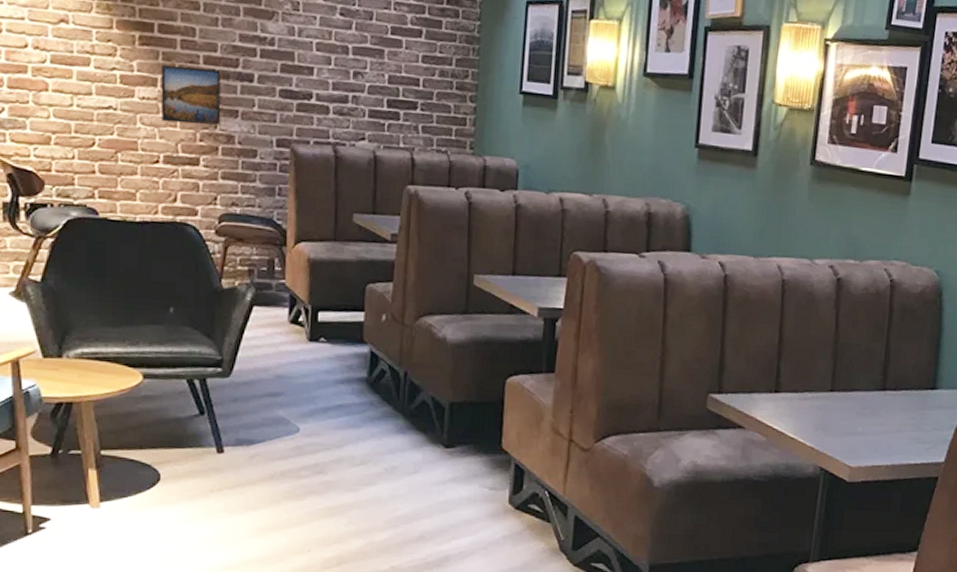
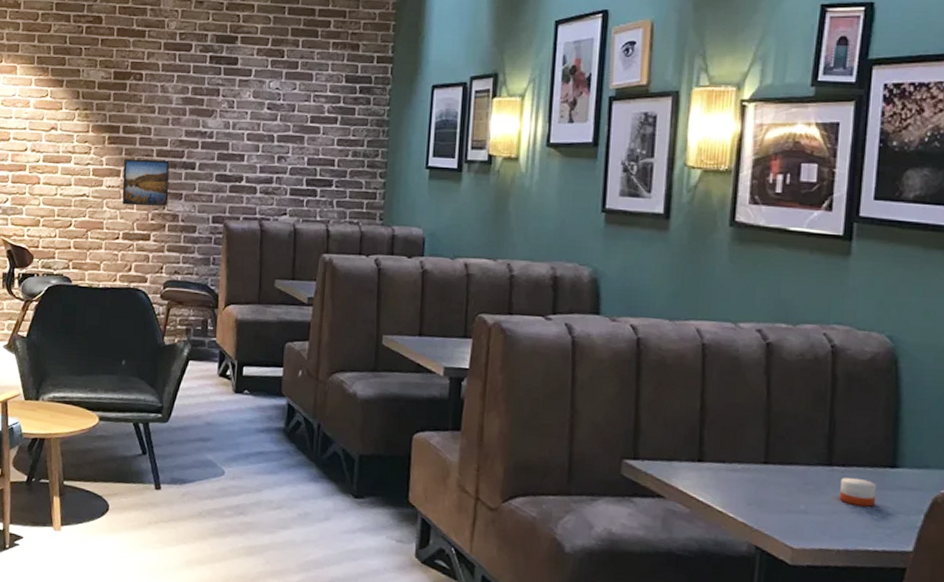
candle: none [889,399,920,425] -> present [838,476,877,507]

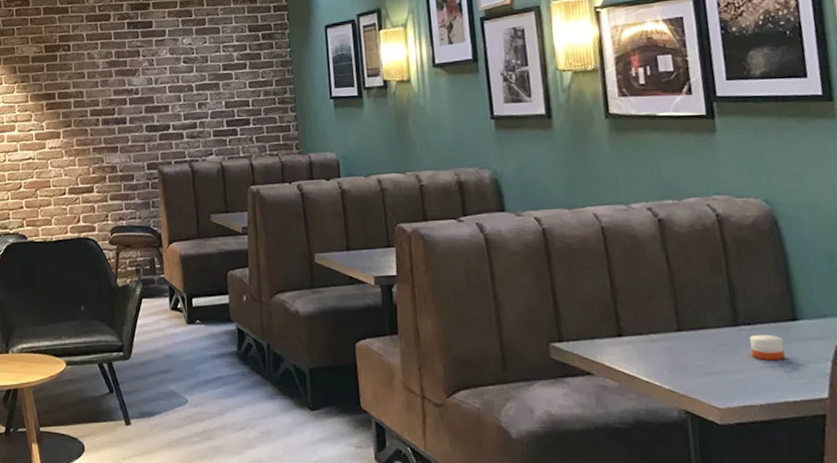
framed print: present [122,158,170,206] -> none [62,118,106,163]

